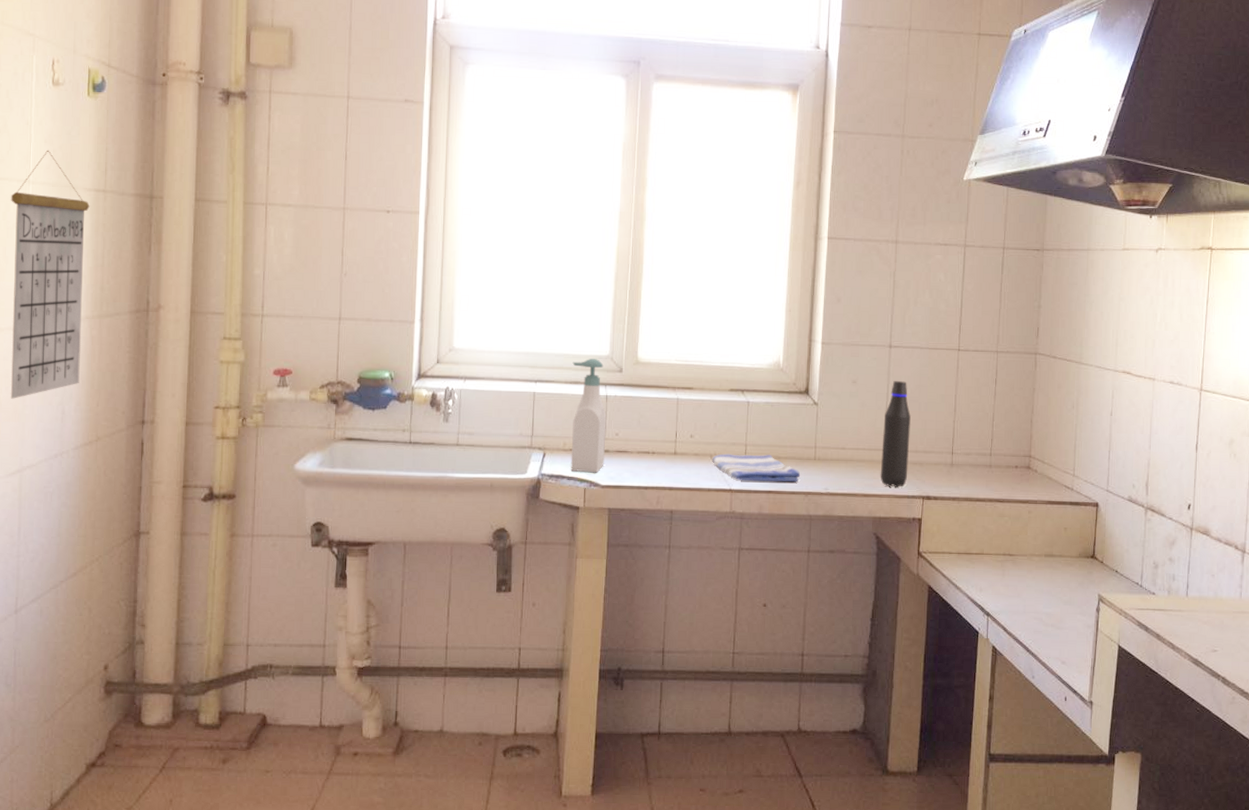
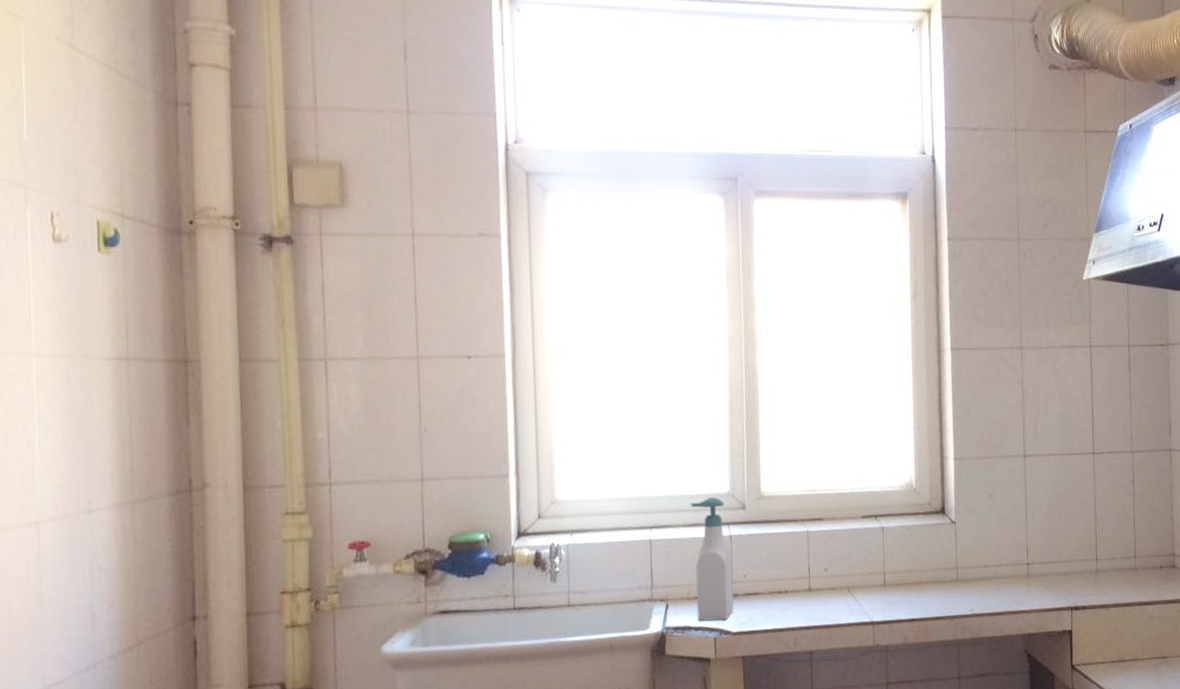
calendar: present [11,150,90,399] -> none [9,316,111,608]
dish towel: present [712,453,801,482] -> none [850,581,944,611]
water bottle: present [880,381,911,487] -> none [1024,490,1054,602]

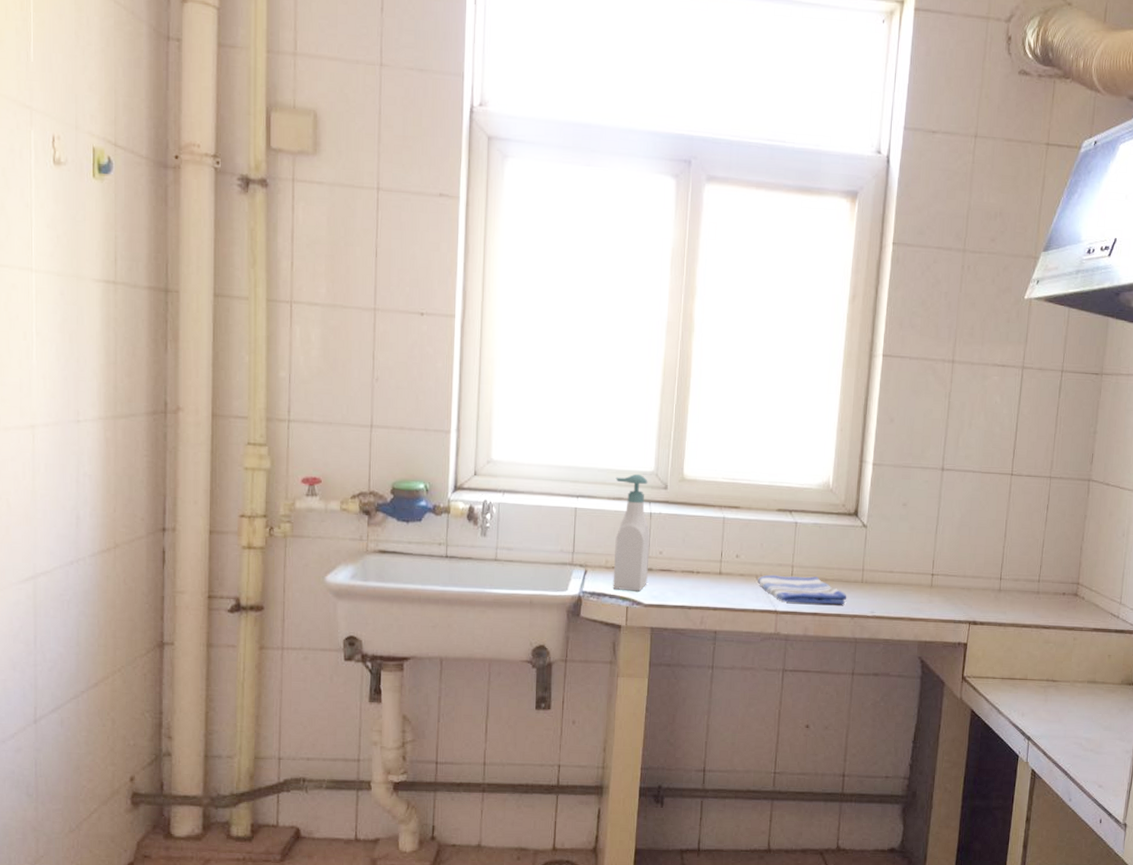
dish towel: none [850,581,944,611] -> present [758,574,847,604]

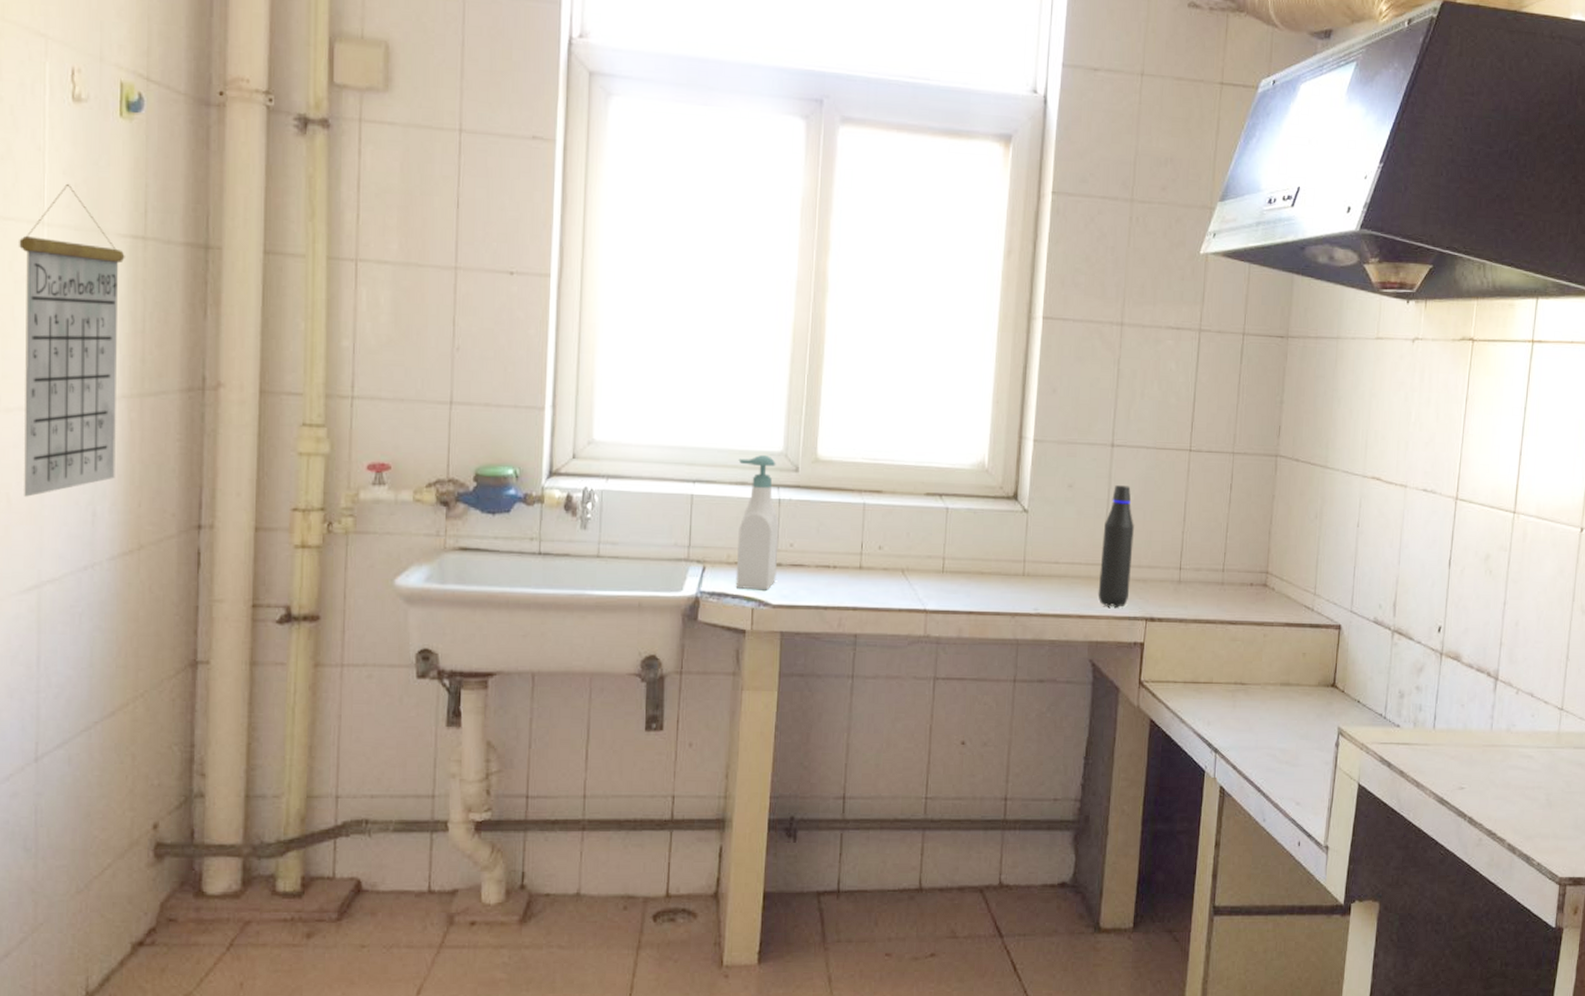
calendar: none [12,235,99,502] -> present [19,183,125,497]
dish towel: present [758,574,847,604] -> none [904,568,1007,601]
water bottle: none [927,505,961,612] -> present [1098,485,1134,608]

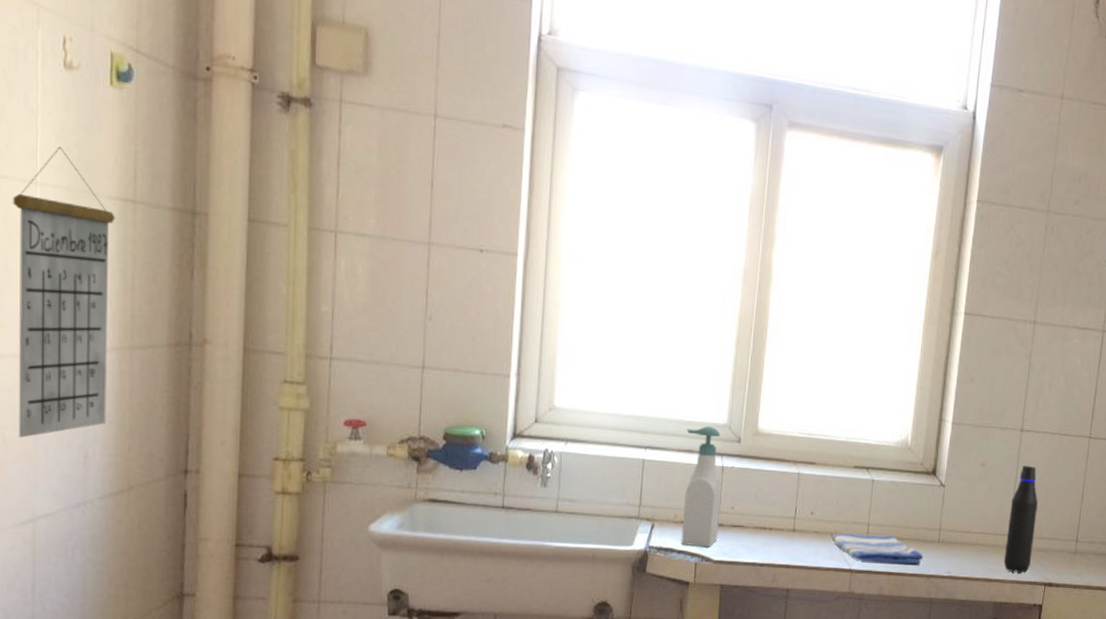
dish towel: none [904,568,1007,601] -> present [832,532,923,564]

